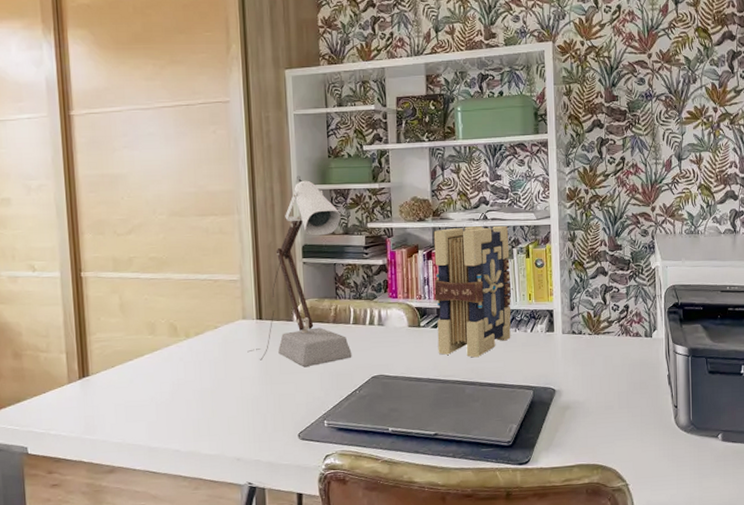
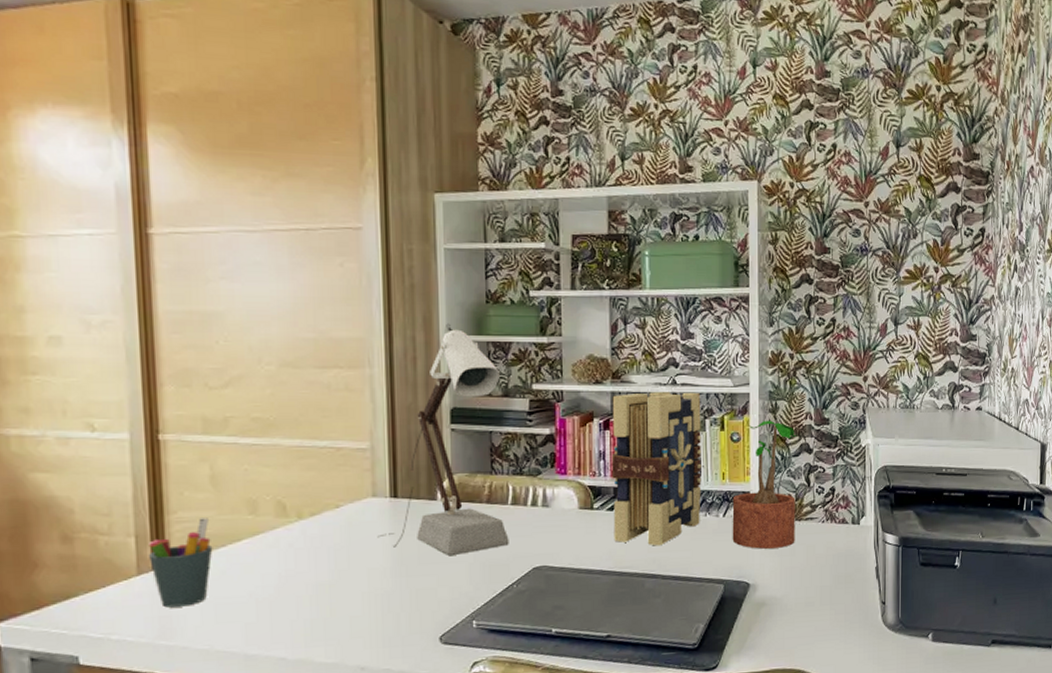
pen holder: none [76,338,123,409] -> present [149,518,213,608]
potted plant: none [538,247,595,360] -> present [732,420,797,549]

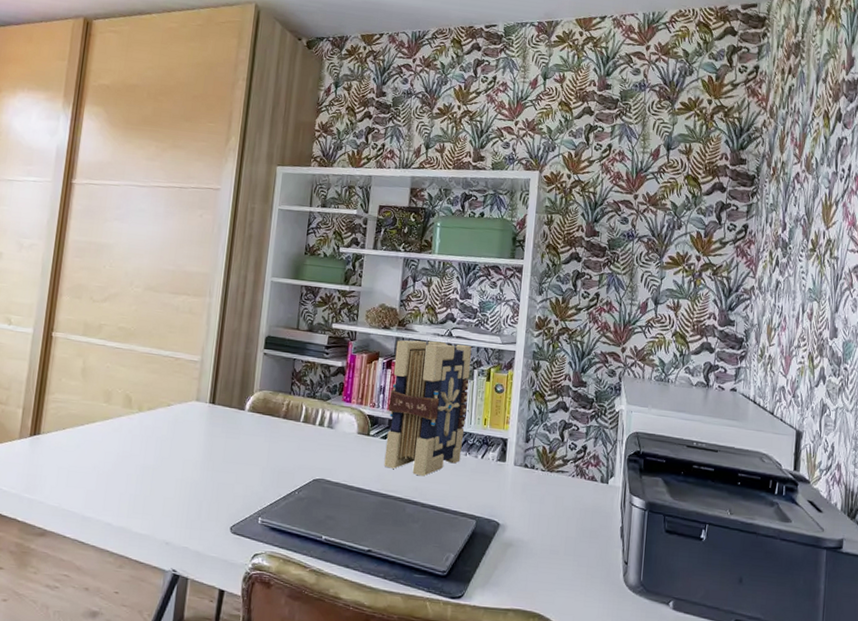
pen holder: present [149,518,213,608] -> none [29,400,75,469]
desk lamp: present [377,323,509,557] -> none [195,268,308,459]
potted plant: present [732,420,797,549] -> none [487,376,556,495]

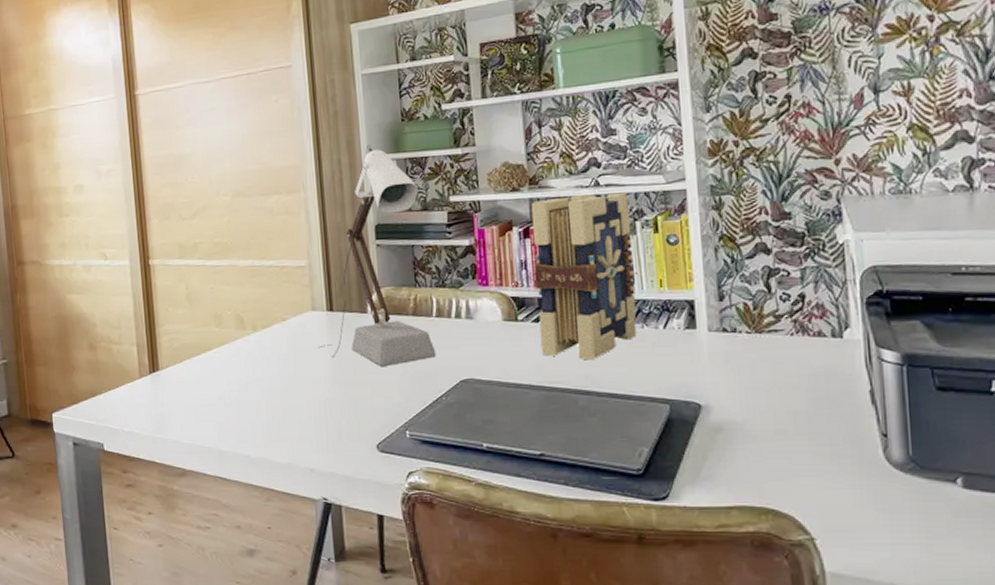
desk lamp: none [195,268,308,459] -> present [318,144,436,367]

